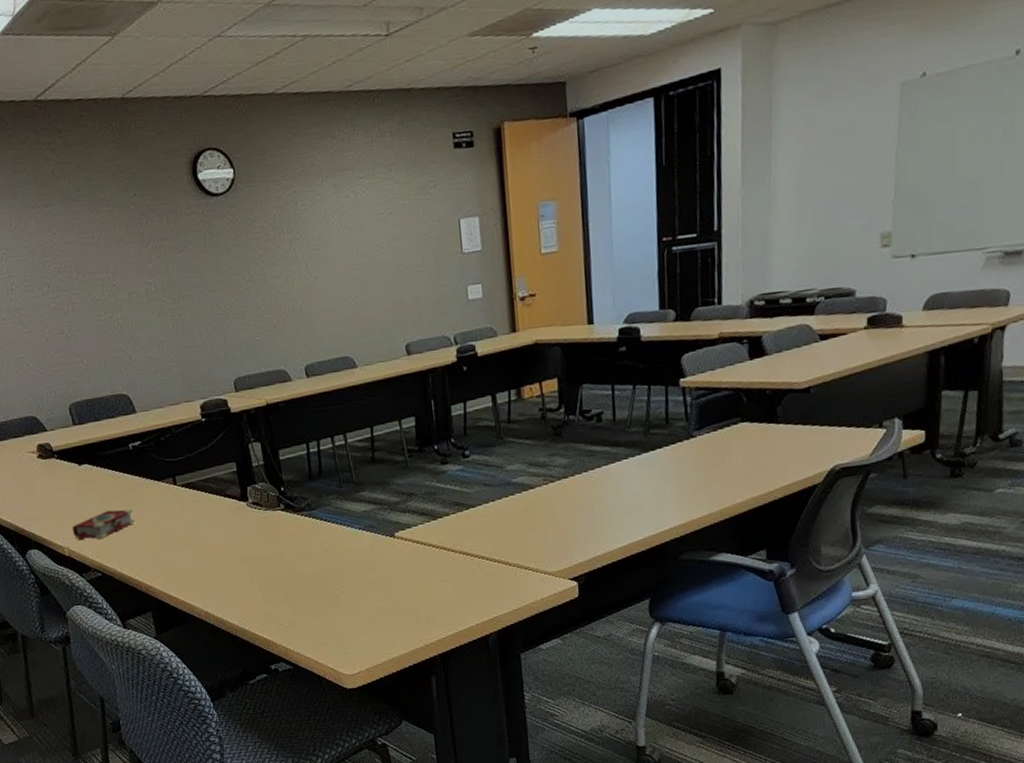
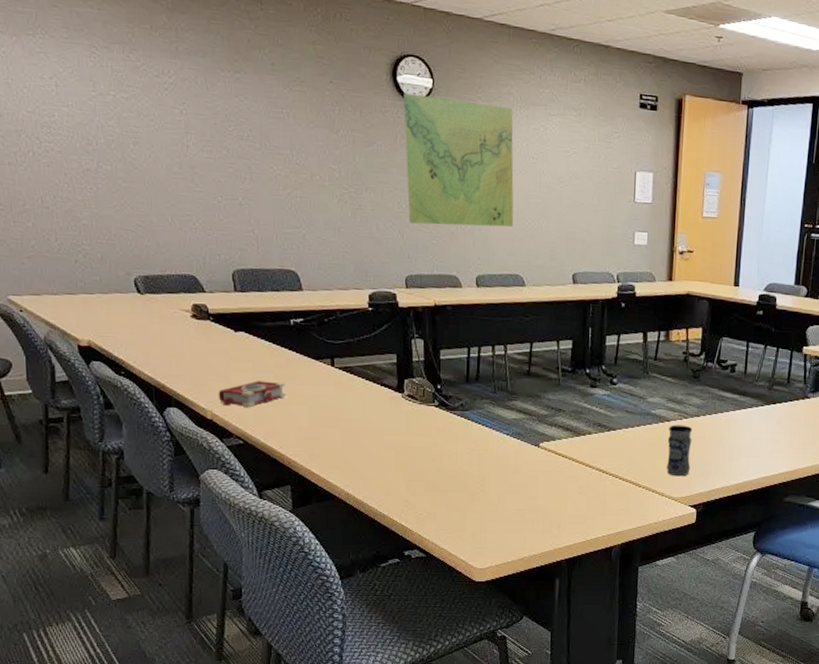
map: none [206,180,335,323] -> present [403,93,514,227]
jar: none [534,489,565,549] -> present [667,425,693,477]

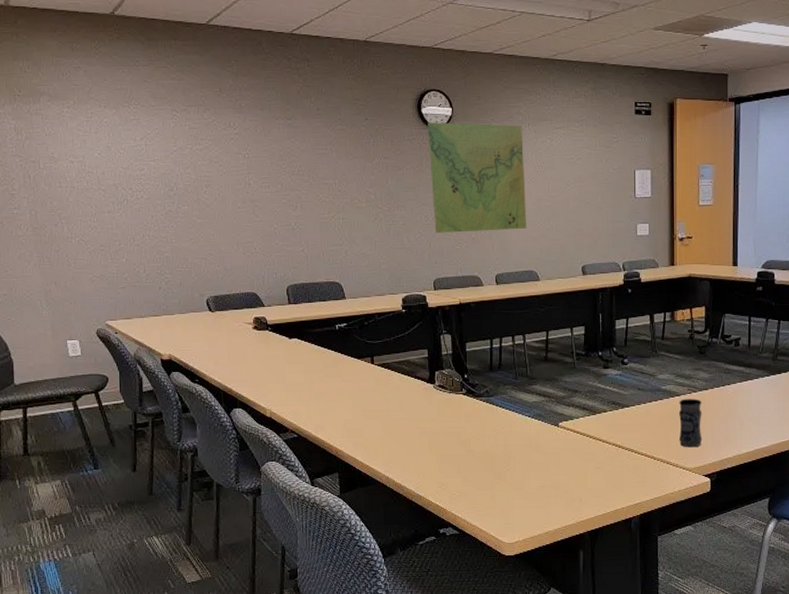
book: present [218,381,286,407] -> none [275,380,333,404]

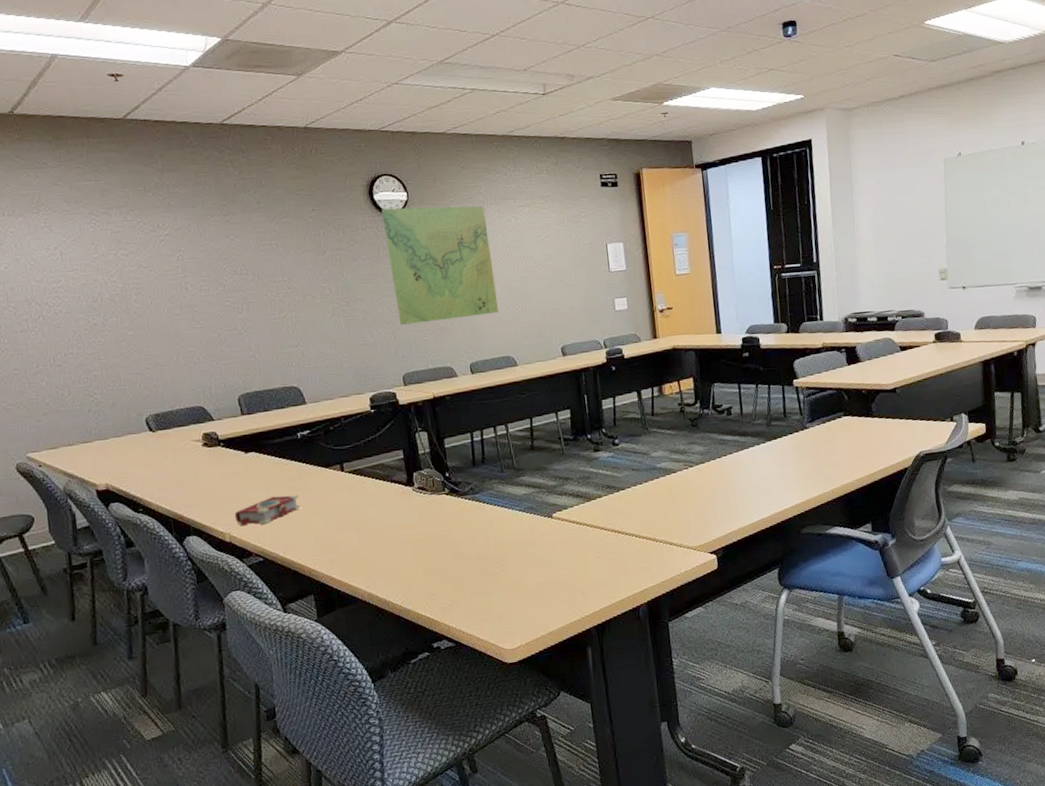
book: none [275,380,333,404] -> present [234,494,301,526]
jar: present [679,398,702,448] -> none [676,473,704,526]

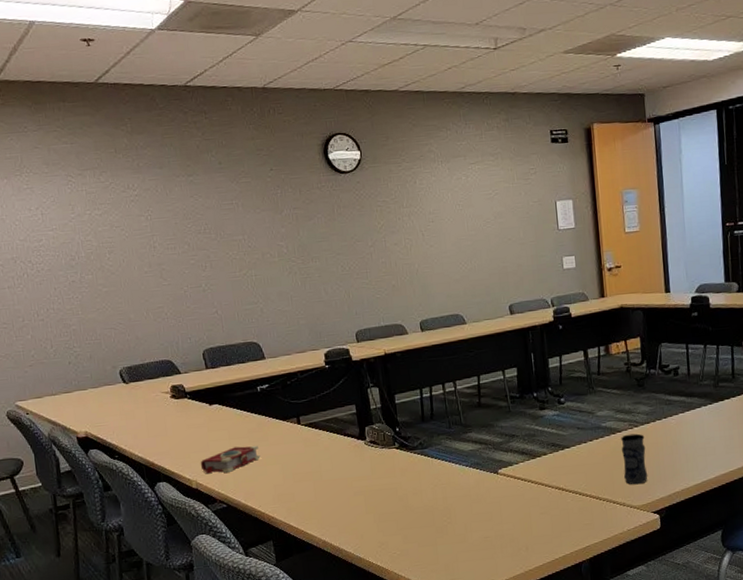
map: present [381,206,498,325] -> none [335,164,448,283]
jar: none [676,473,704,526] -> present [621,433,648,485]

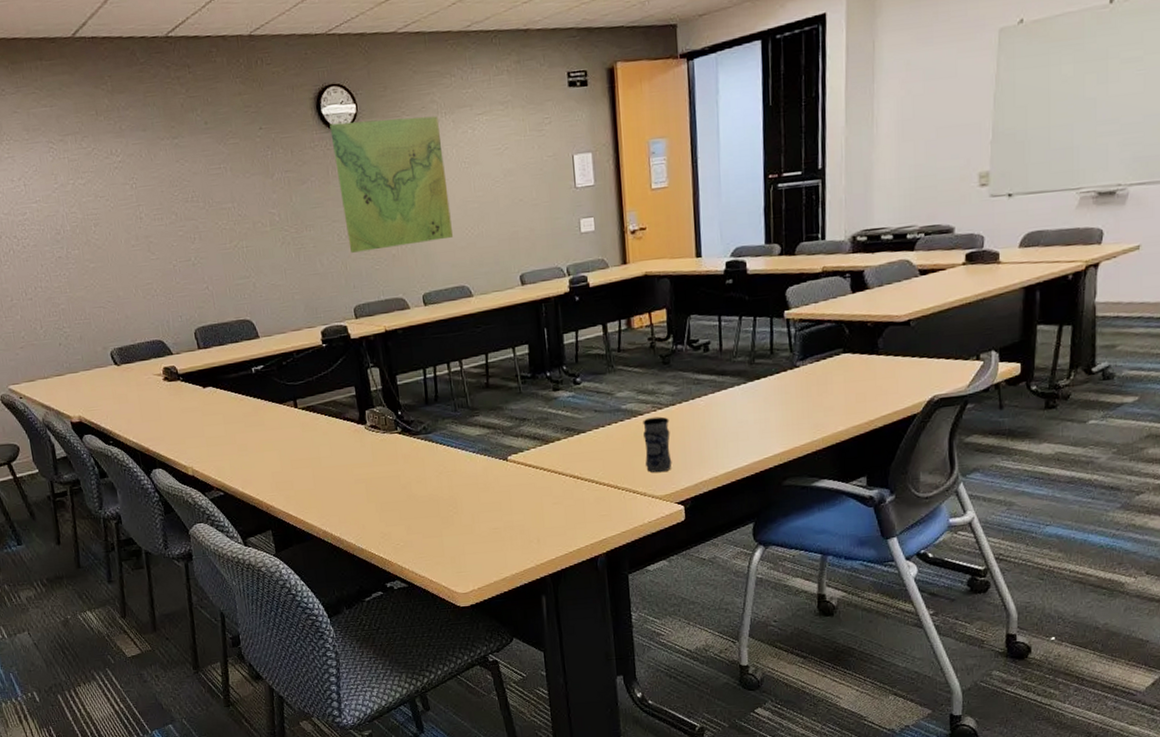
book: present [200,445,261,474] -> none [195,430,257,460]
map: none [335,164,448,283] -> present [329,116,453,253]

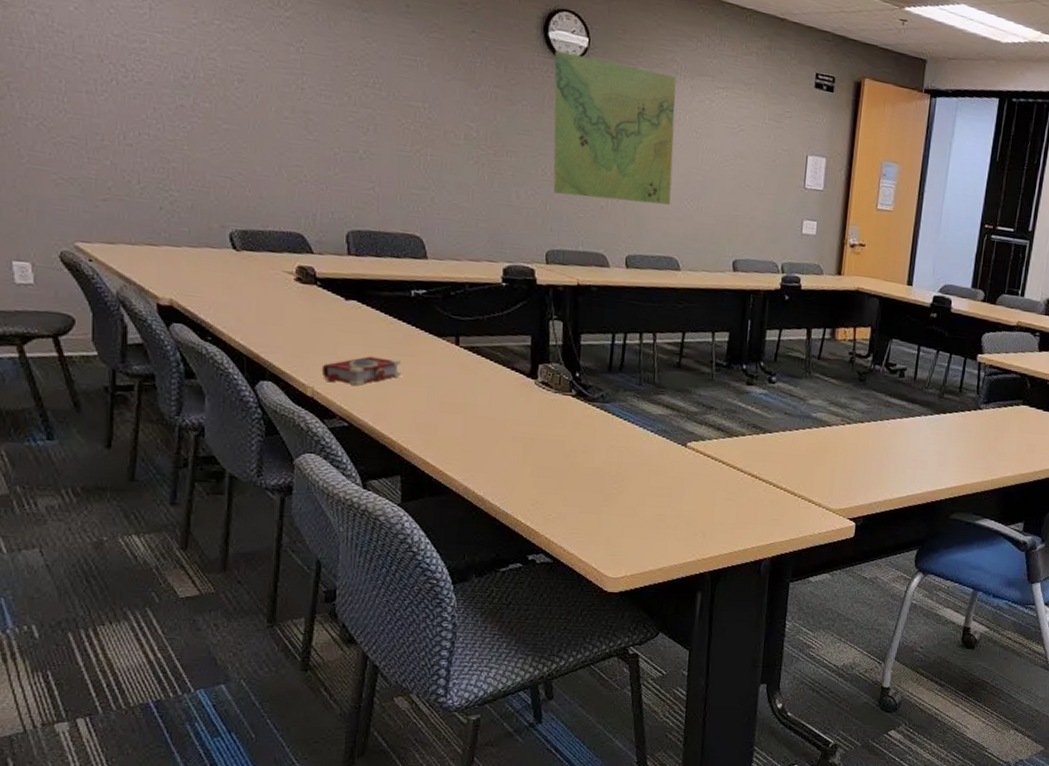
book: none [195,430,257,460] -> present [321,356,402,385]
jar: present [643,416,672,473] -> none [825,430,856,487]

